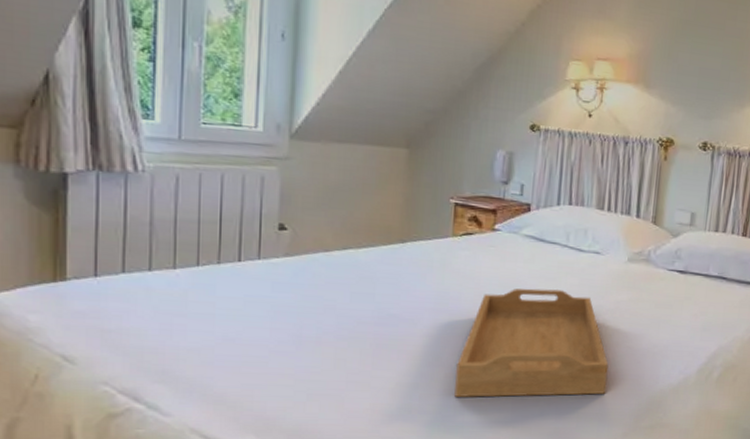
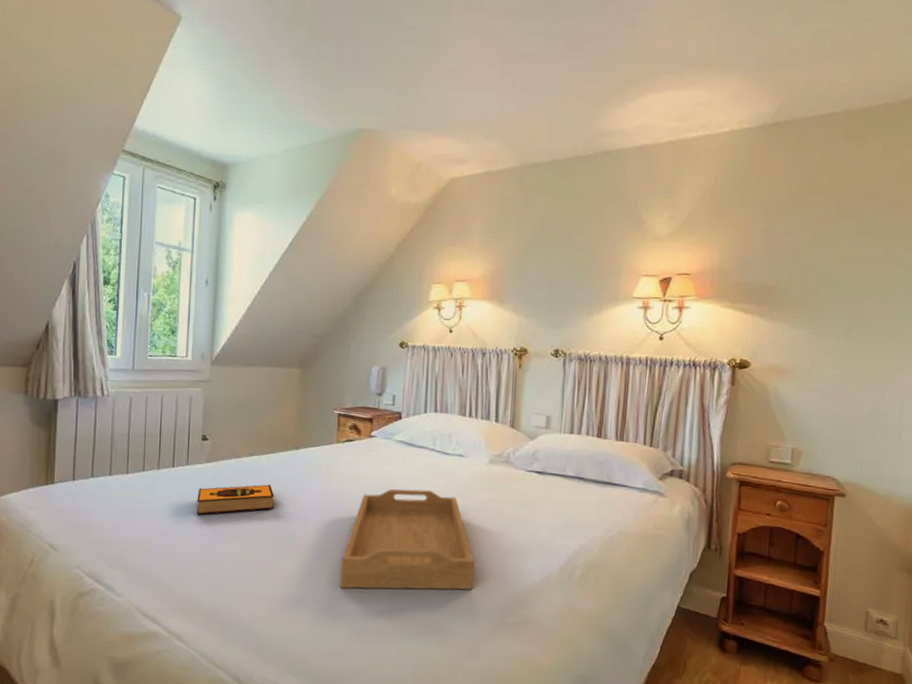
hardback book: none [272,282,374,318] -> present [196,484,274,515]

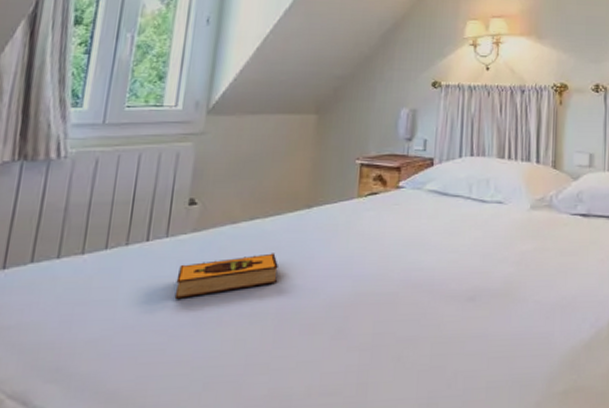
serving tray: present [340,489,475,590] -> none [357,245,517,373]

